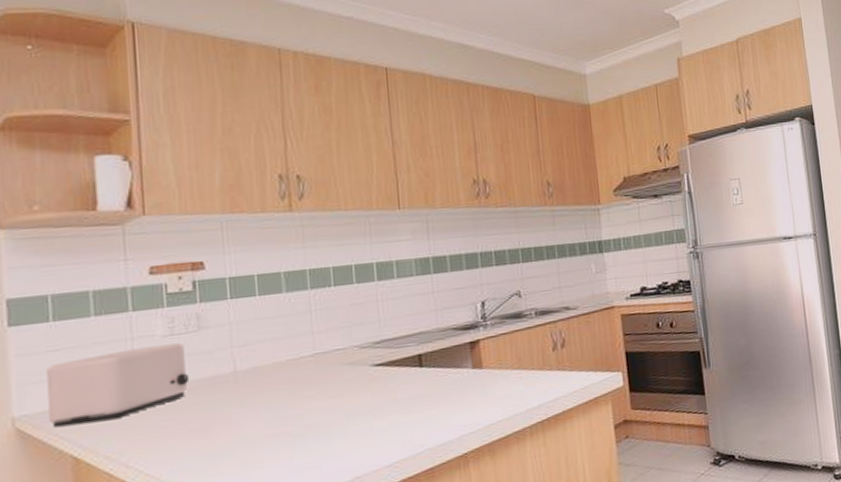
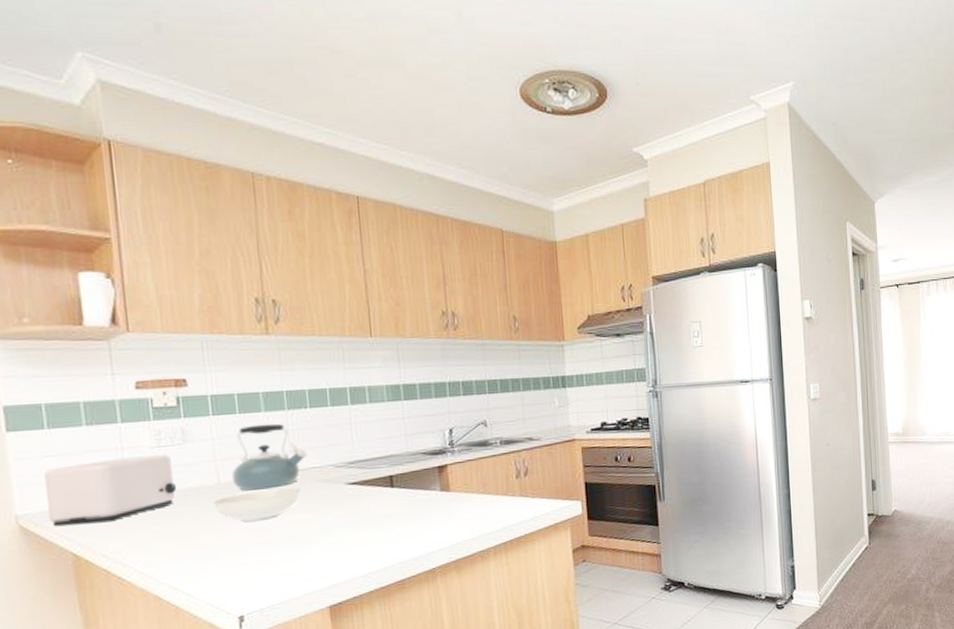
bowl: none [227,371,323,414] -> present [212,487,301,523]
kettle: none [249,304,331,379] -> present [231,423,308,491]

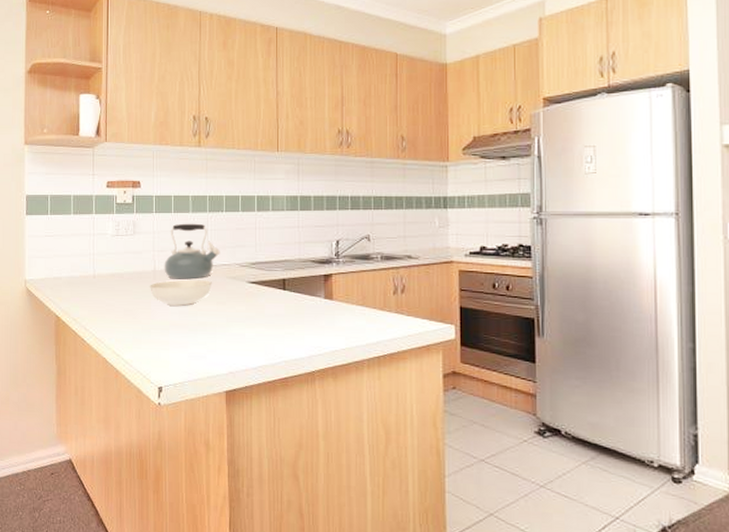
toaster: present [44,454,177,527] -> none [44,242,126,293]

